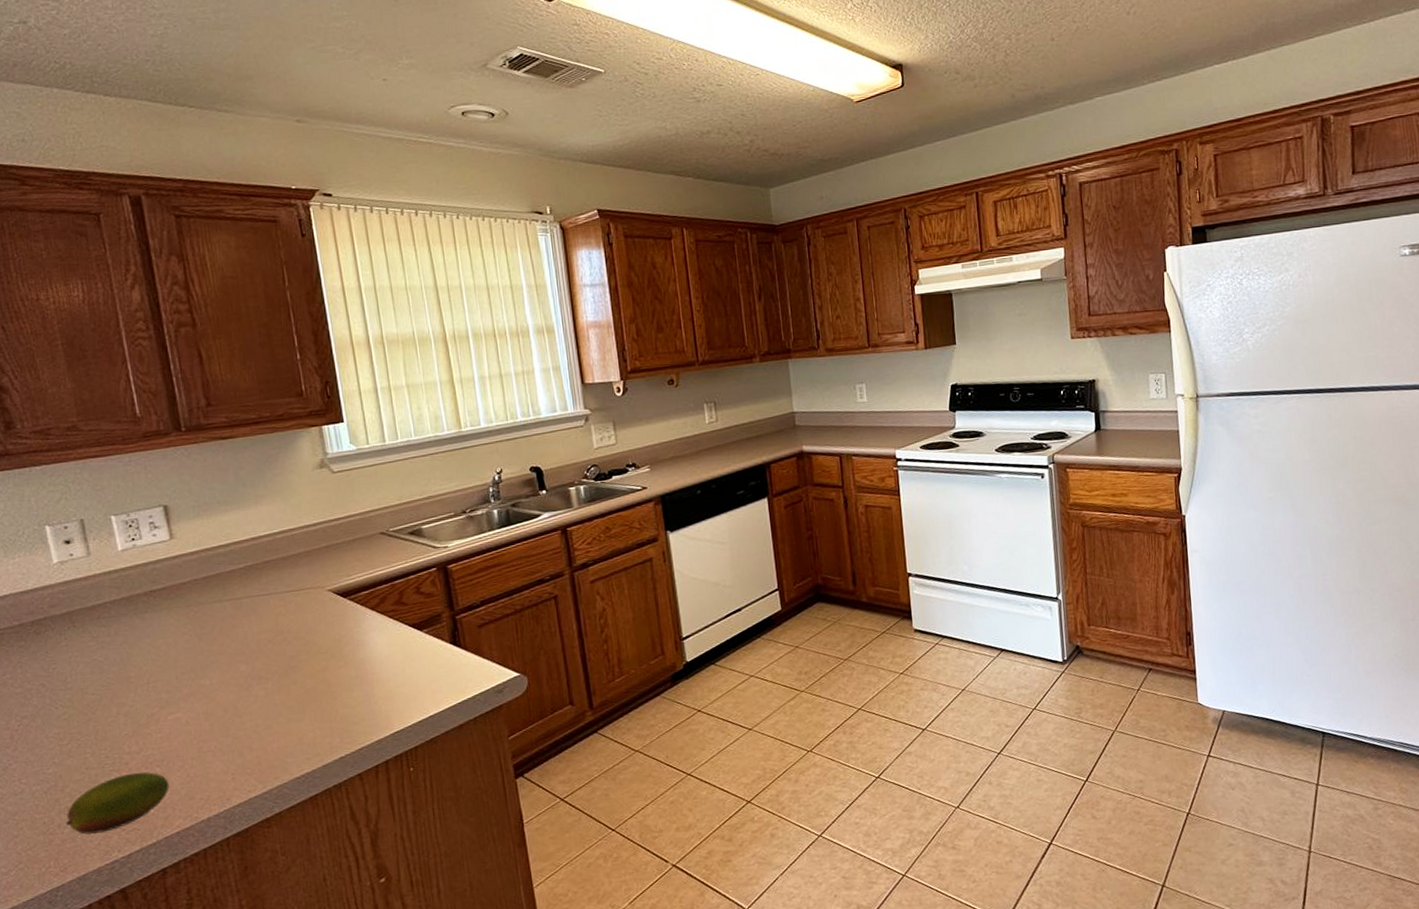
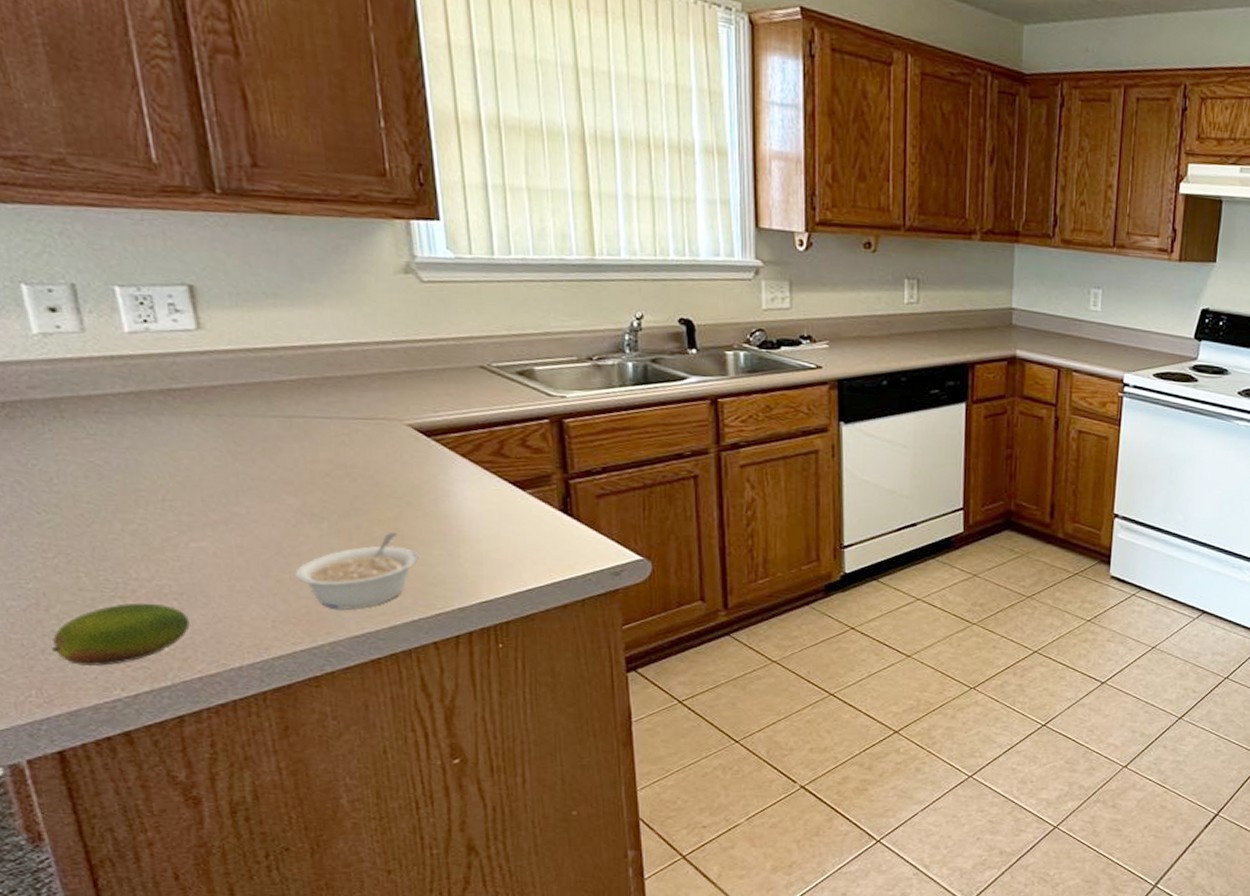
legume: none [248,683,343,757] -> present [295,533,419,610]

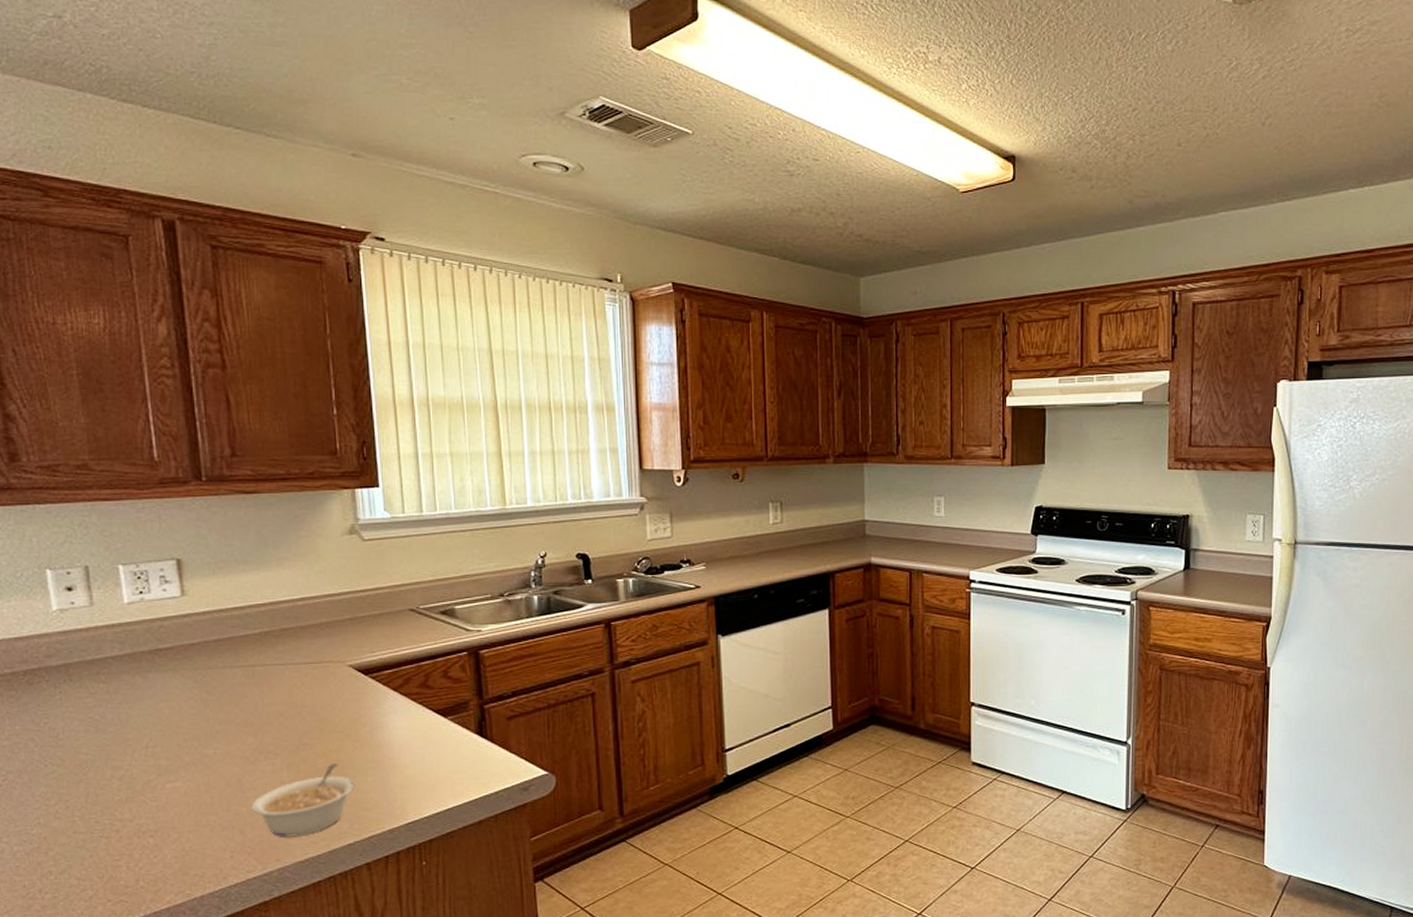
fruit: present [51,603,190,667] -> none [47,841,162,903]

